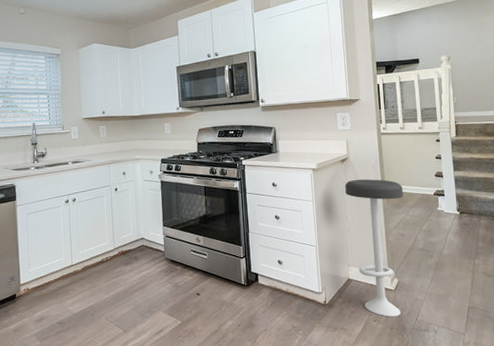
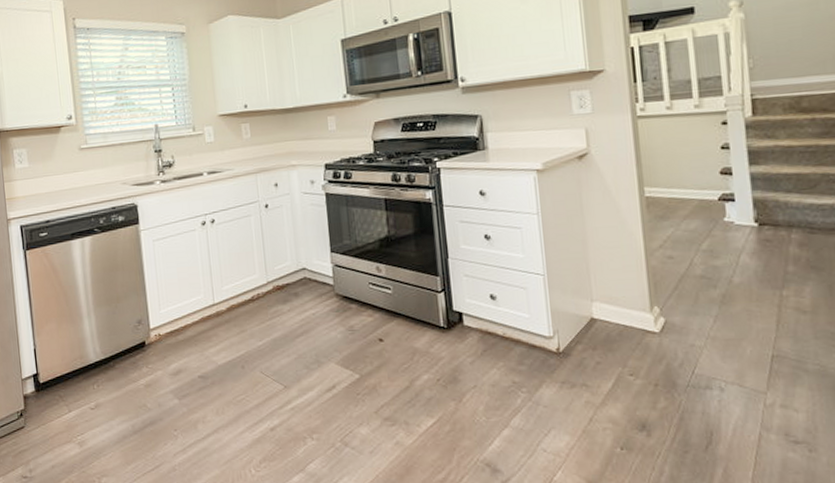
bar stool: present [345,179,403,317] -> none [584,181,672,369]

